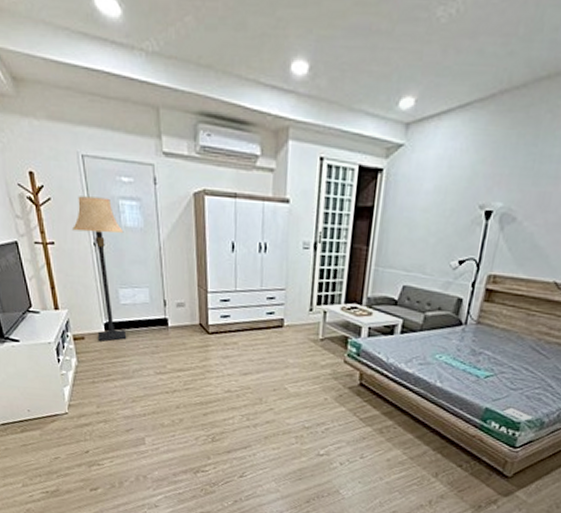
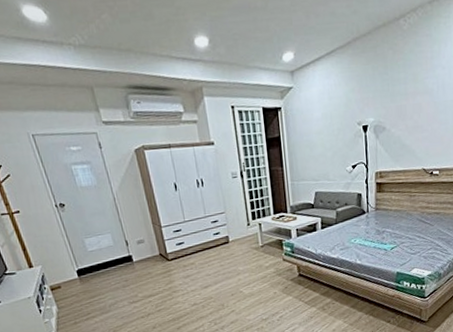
lamp: present [72,196,127,342] -> none [34,166,99,287]

